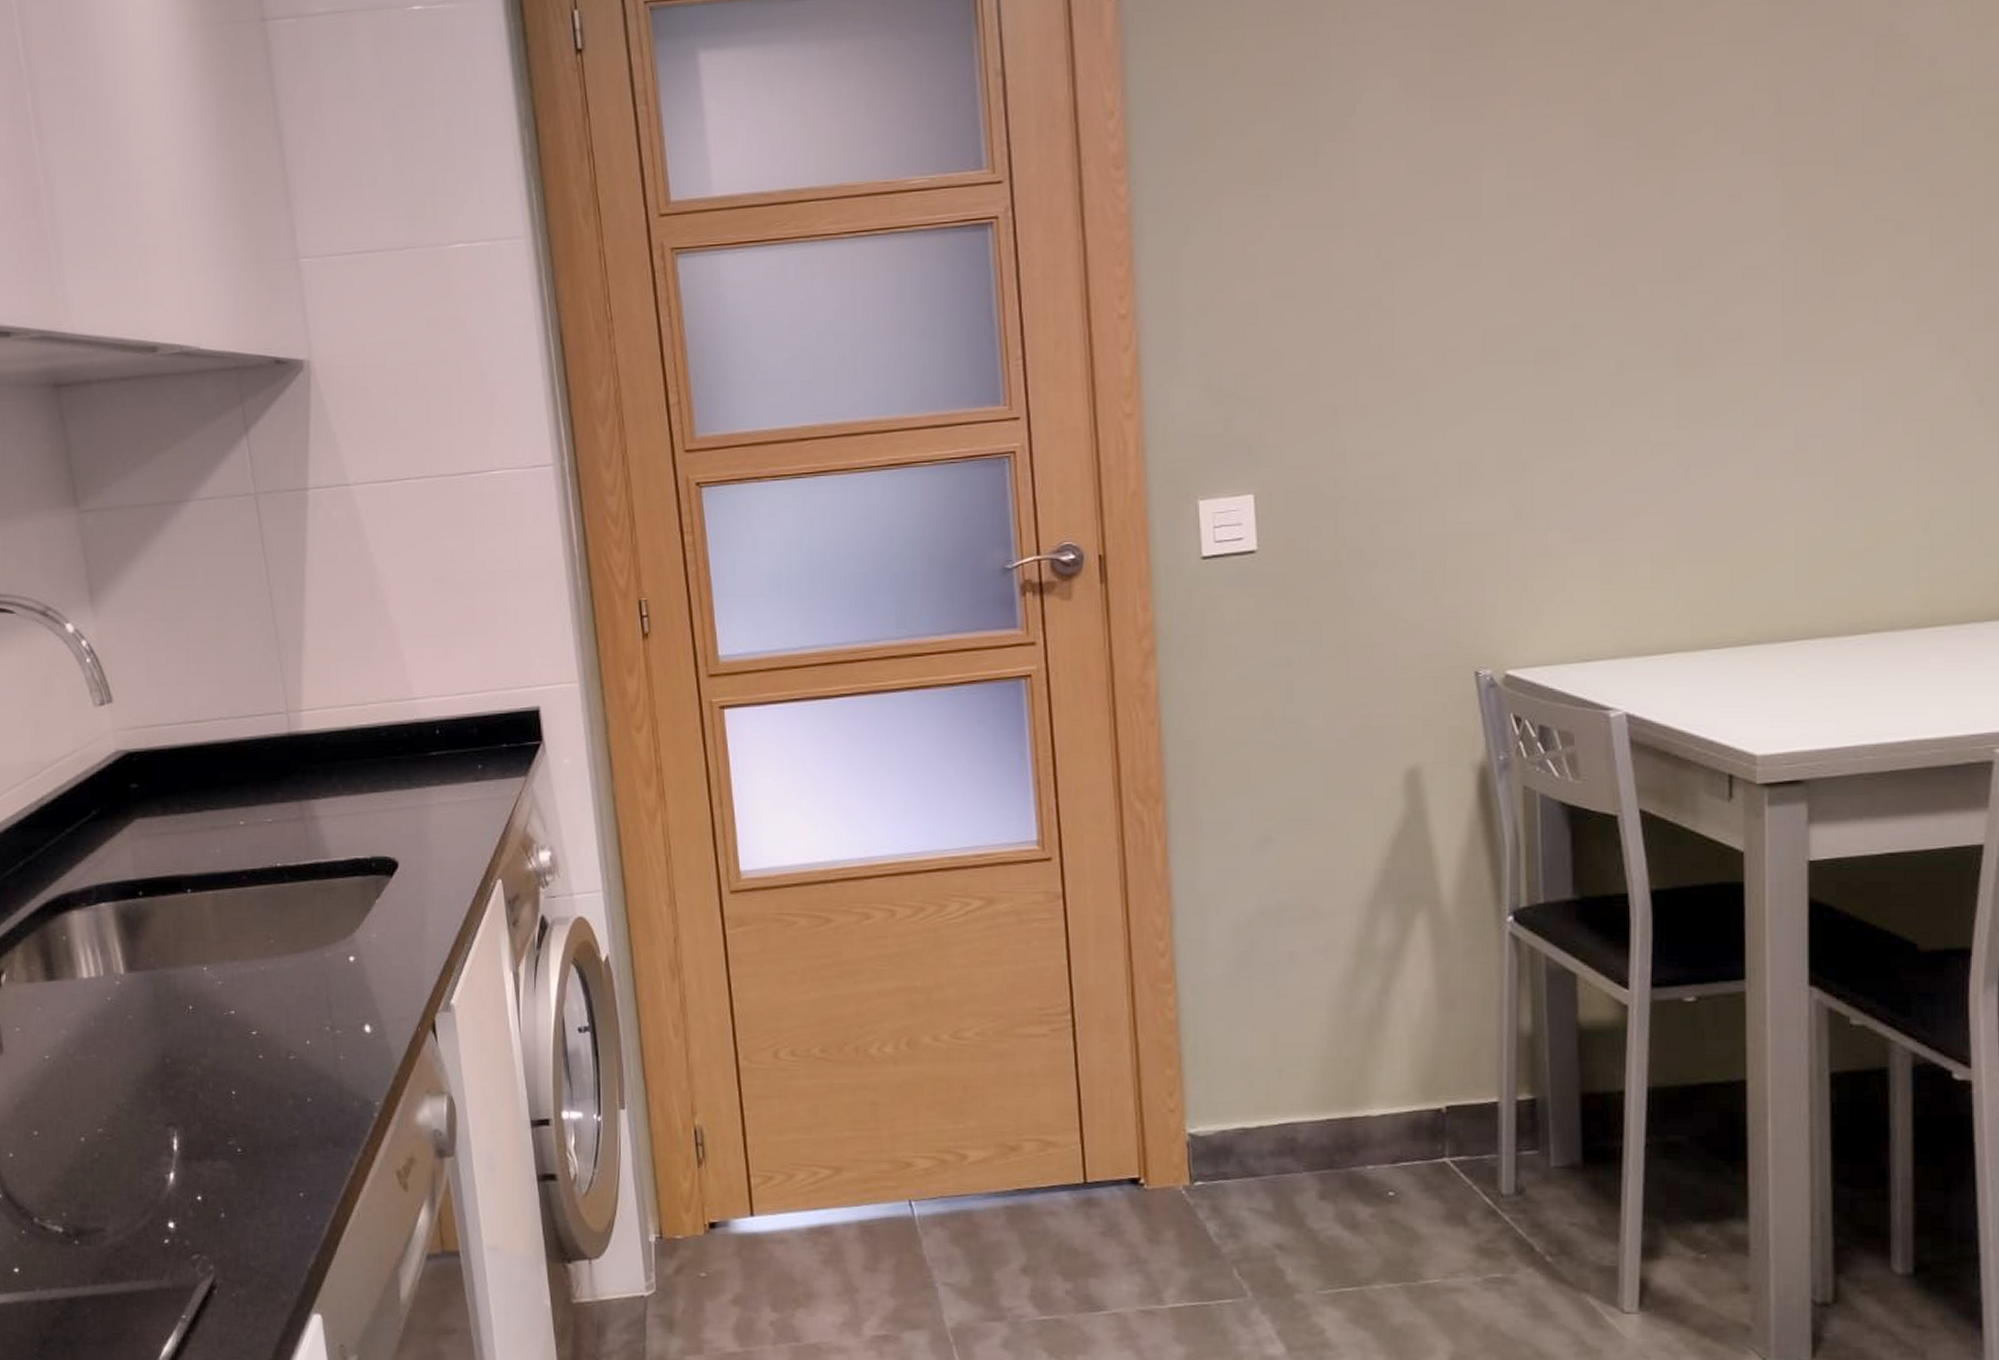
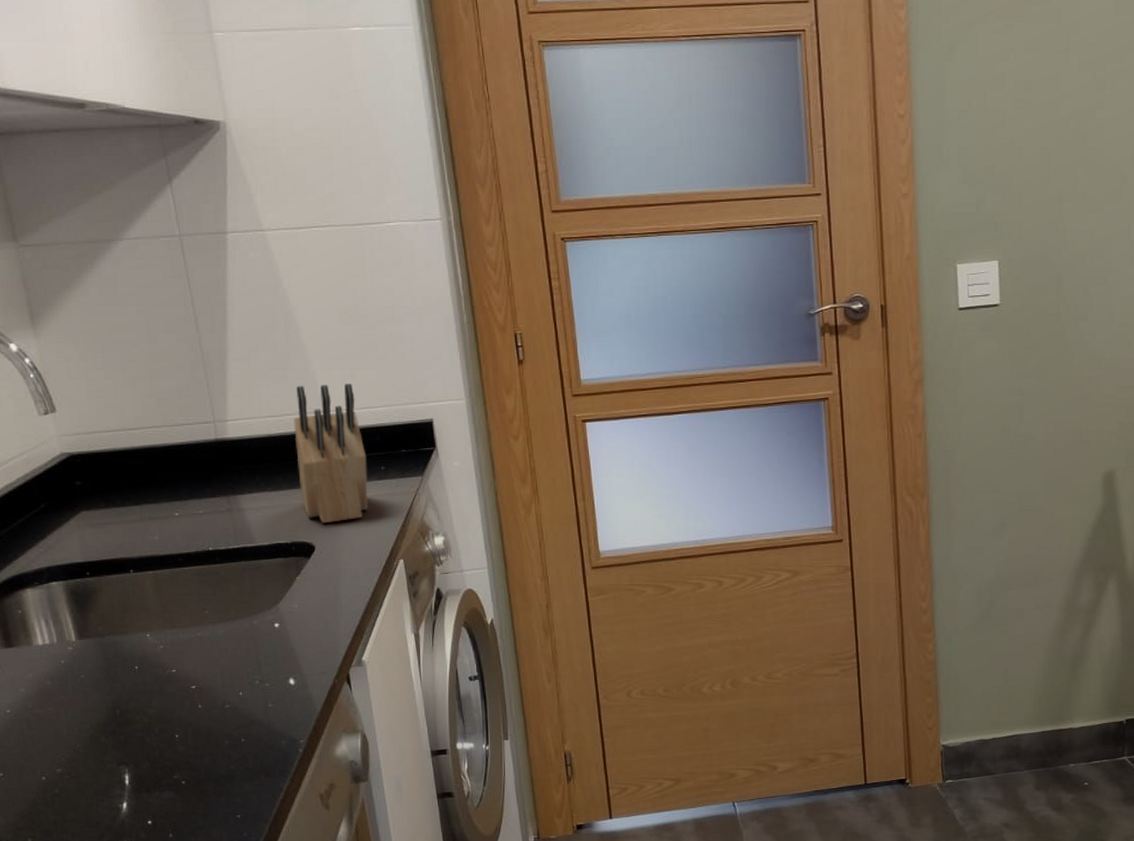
knife block: none [377,665,462,835] -> present [293,384,369,524]

